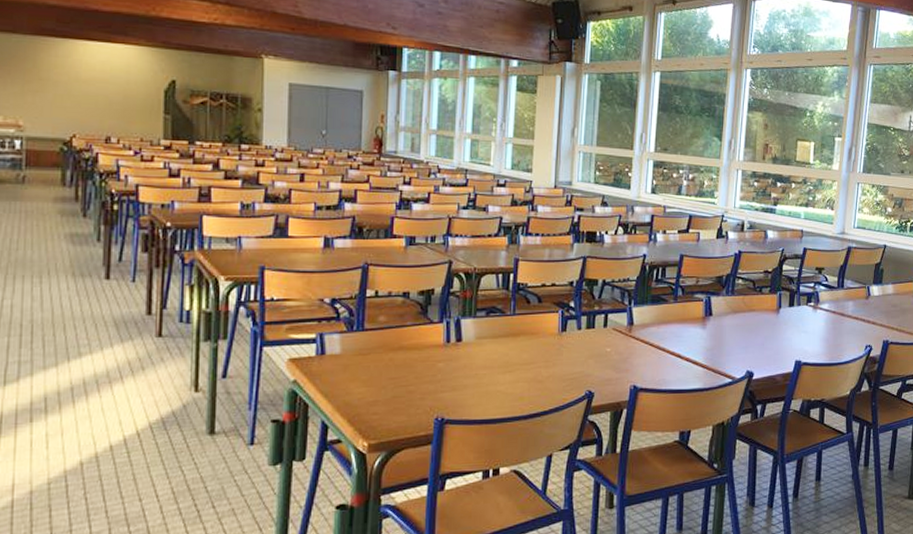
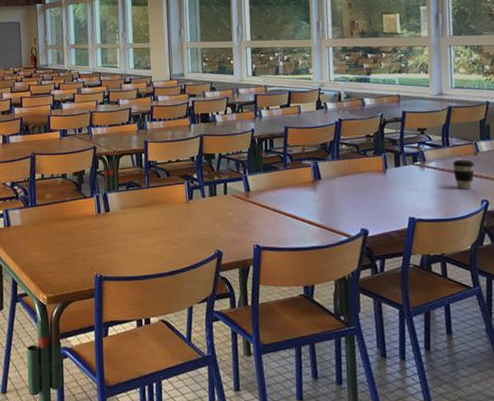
coffee cup: none [844,303,865,334] -> present [452,159,475,190]

